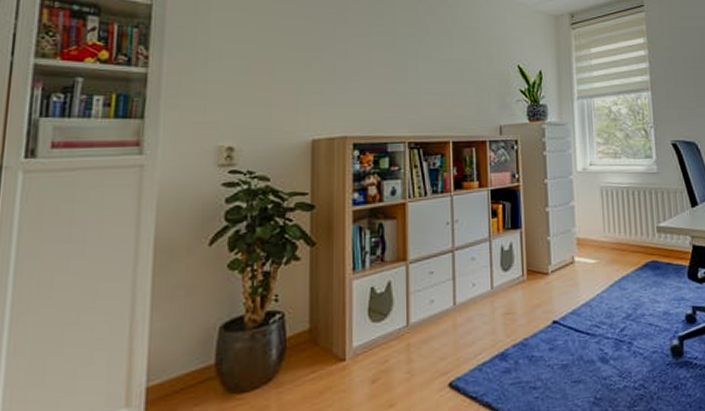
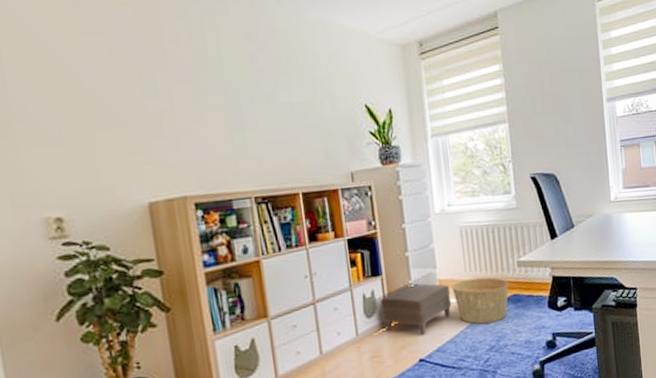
ottoman: none [517,240,589,295] -> present [380,283,452,335]
basket: none [589,239,648,290] -> present [451,277,509,325]

